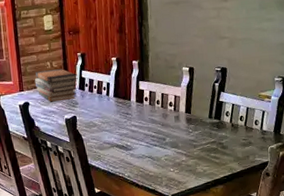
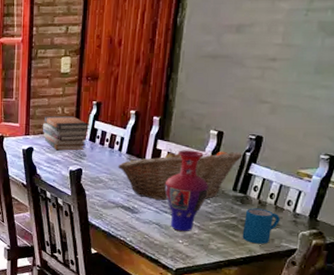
fruit basket: none [108,83,213,136] -> present [118,148,243,201]
vase: none [151,86,189,161] -> present [164,150,208,232]
mug: none [222,130,251,162] -> present [242,208,280,244]

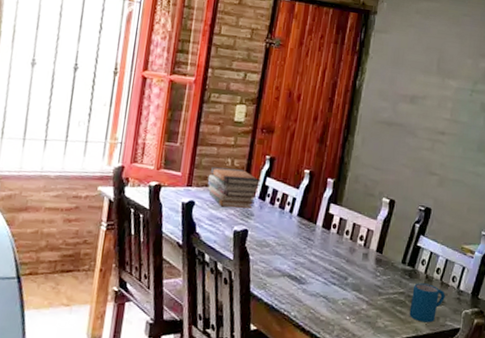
fruit basket: present [118,148,243,201] -> none [287,214,412,271]
vase: present [164,150,208,232] -> none [334,216,379,307]

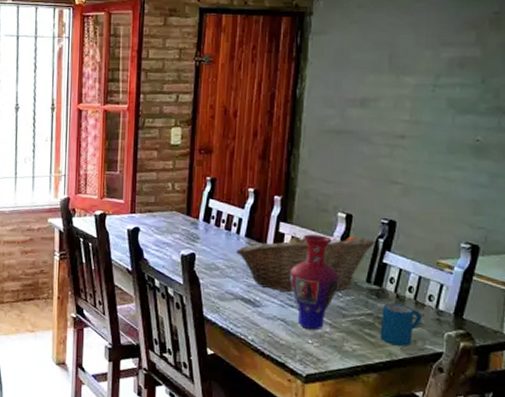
book stack: present [207,167,261,209] -> none [150,192,204,232]
fruit basket: none [287,214,412,271] -> present [236,232,375,293]
vase: none [334,216,379,307] -> present [289,234,339,330]

